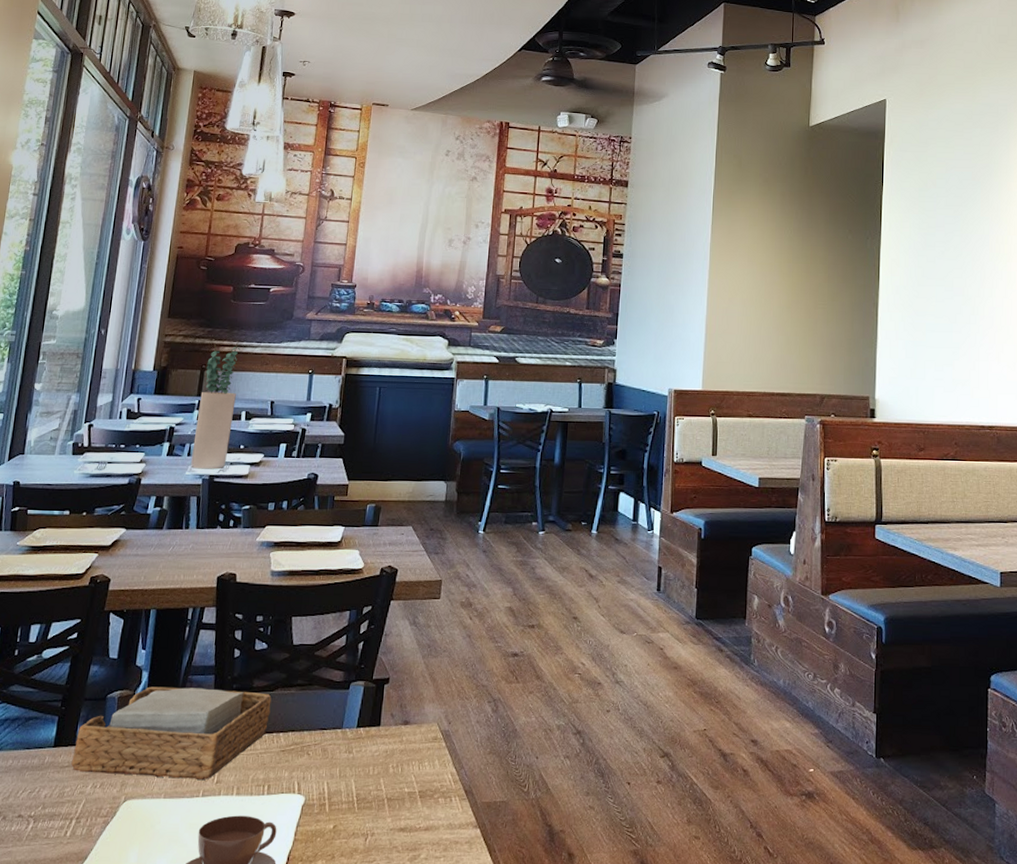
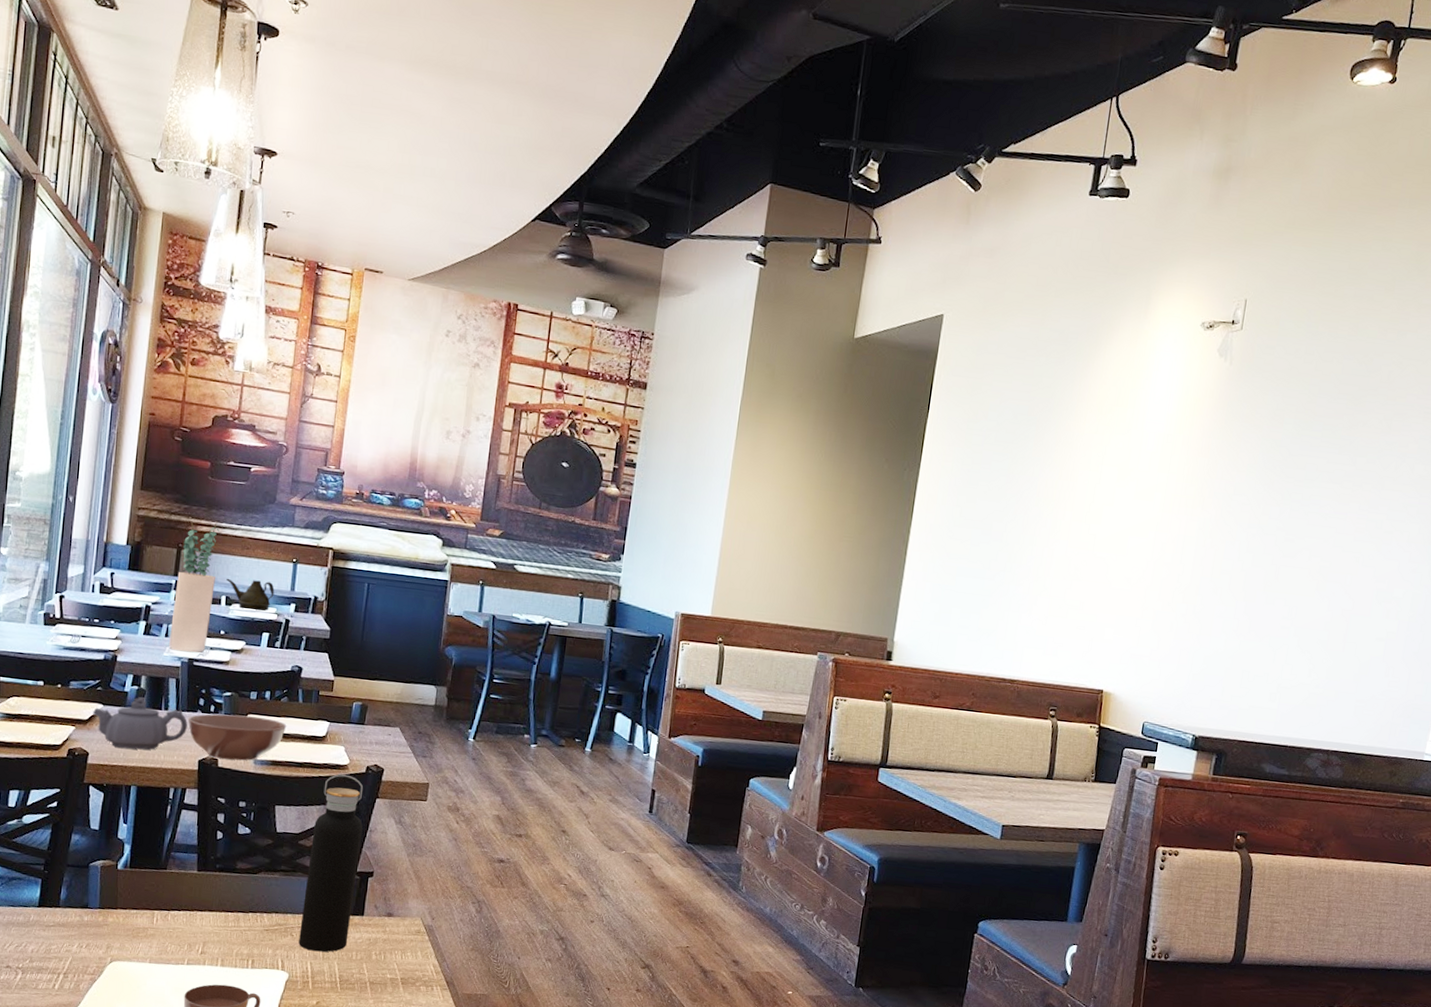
napkin holder: present [71,686,272,780] -> none [56,859,255,950]
teapot: none [116,518,207,572] -> present [93,697,187,750]
bowl: none [207,527,303,574] -> present [187,714,287,761]
teapot: none [246,393,292,423] -> present [226,578,275,612]
water bottle: none [315,578,378,770] -> present [298,774,363,952]

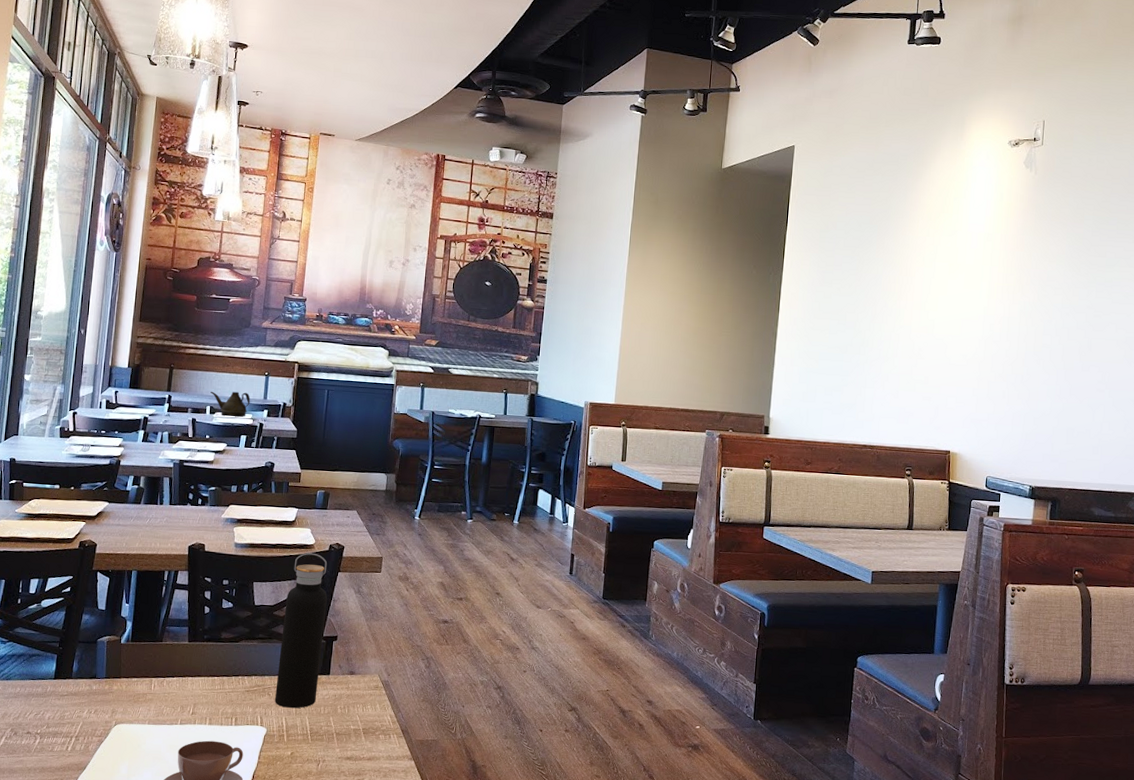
teapot: present [93,697,187,750] -> none [100,494,179,540]
vase: present [168,520,219,654] -> none [162,343,204,456]
bowl: present [187,714,287,761] -> none [179,505,262,545]

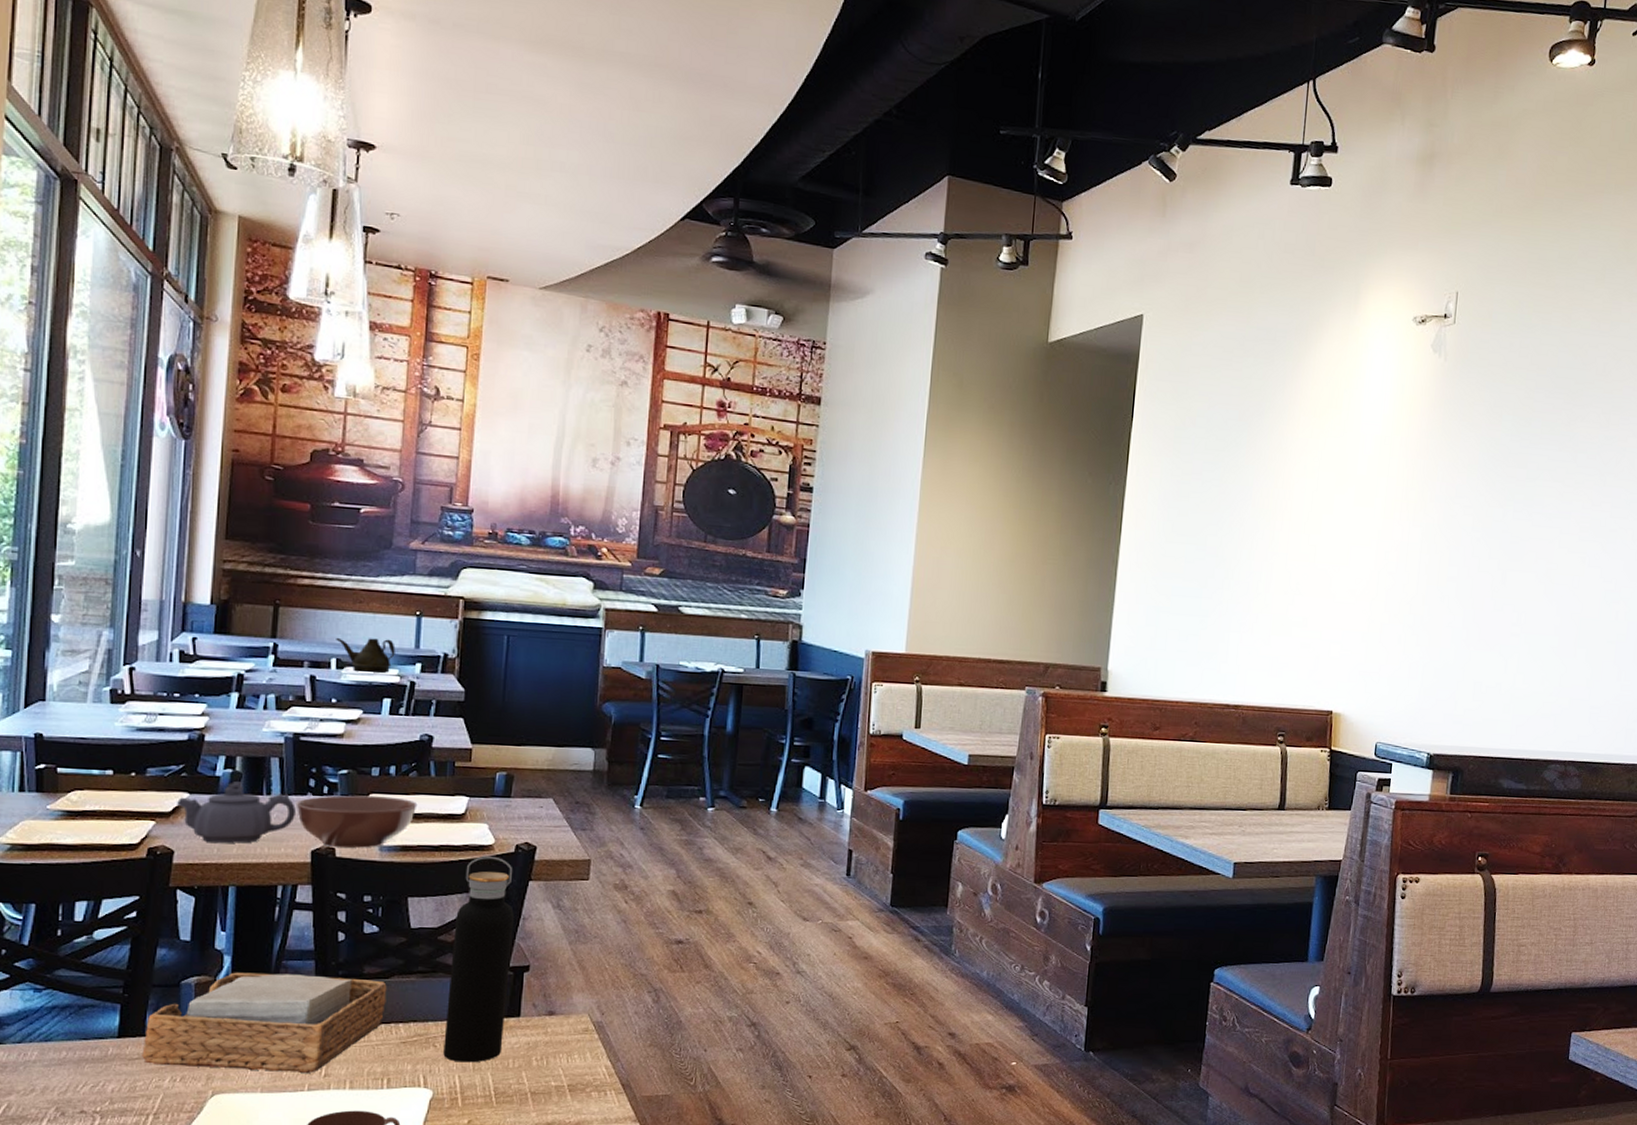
napkin holder: none [69,634,237,711] -> present [142,972,387,1073]
teapot: none [100,494,179,540] -> present [177,781,296,843]
bowl: none [179,505,262,545] -> present [296,795,418,848]

